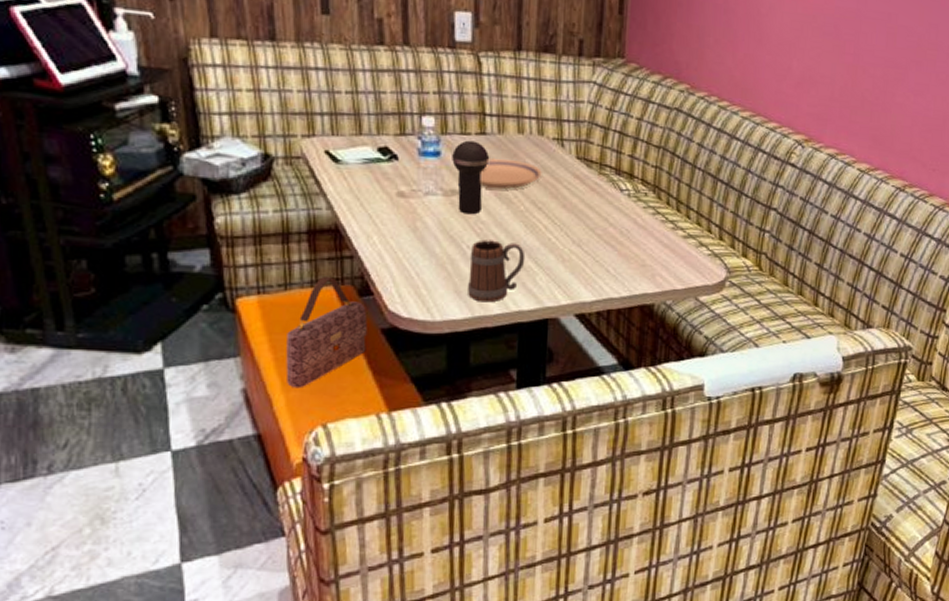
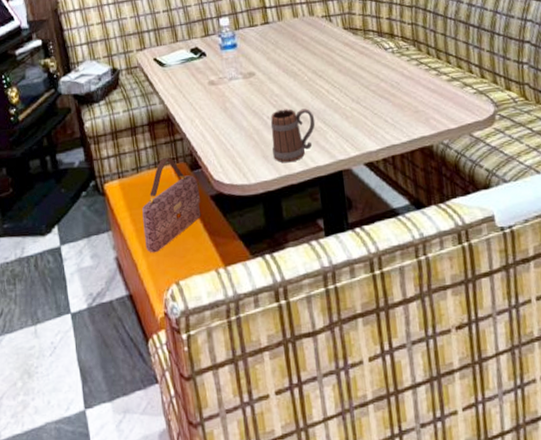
microphone: present [452,140,490,215] -> none [245,30,275,91]
plate: present [480,157,542,189] -> none [269,39,318,66]

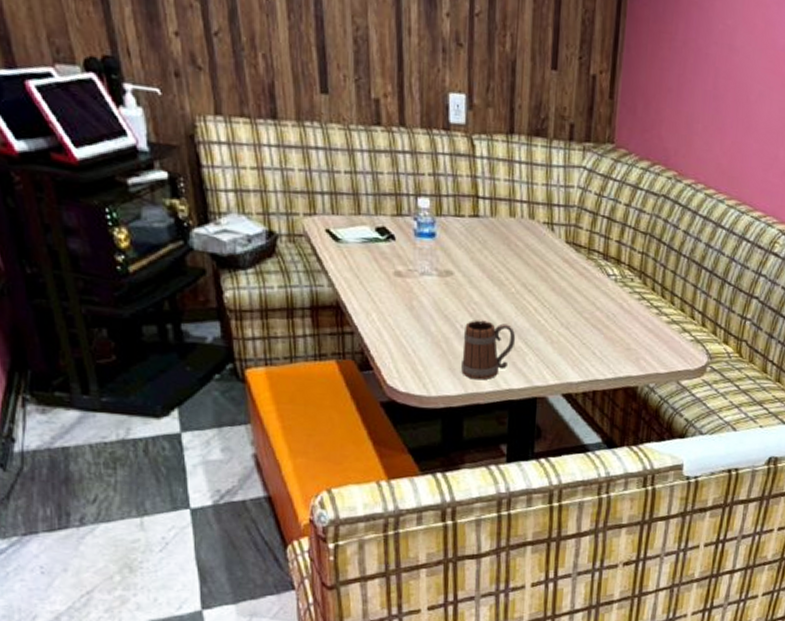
handbag: present [142,157,201,253] -> none [292,350,368,456]

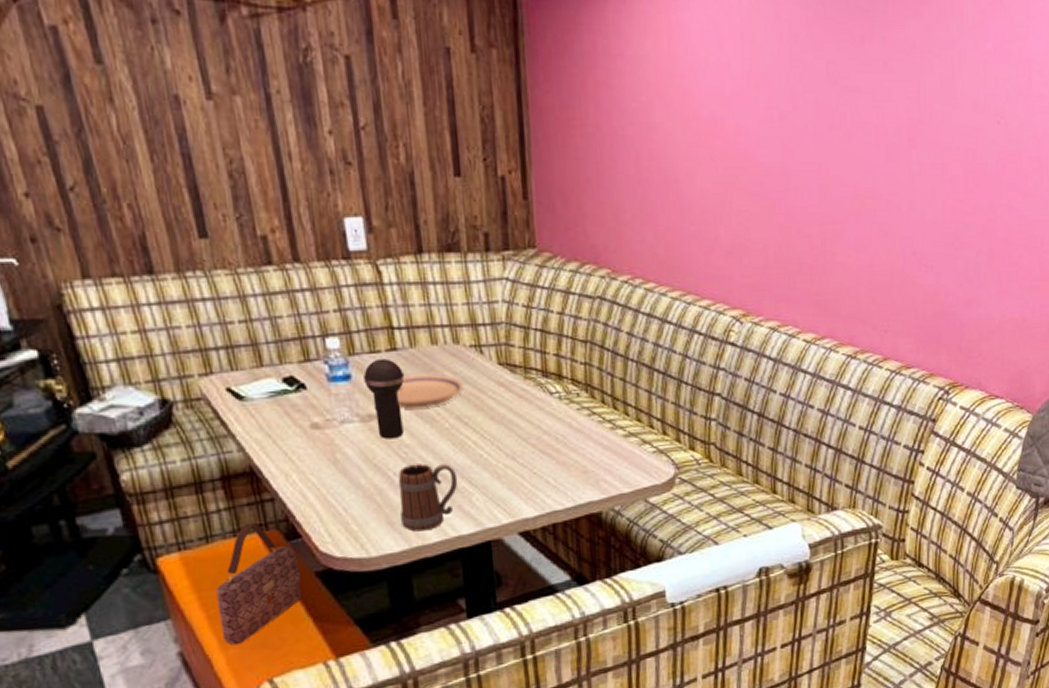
handbag: none [292,350,368,456] -> present [216,522,303,646]
microphone: none [446,222,483,295] -> present [363,358,405,439]
plate: none [473,240,533,271] -> present [396,373,463,408]

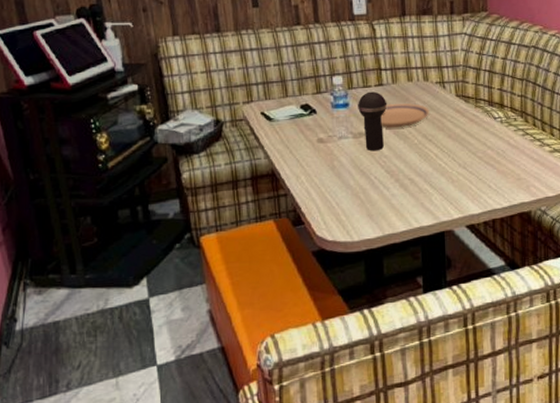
handbag: present [216,522,303,646] -> none [240,212,301,307]
beer mug: present [398,463,458,532] -> none [377,170,422,222]

